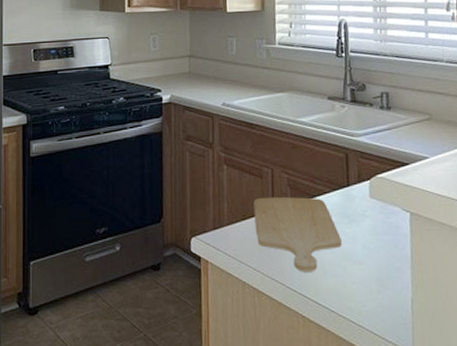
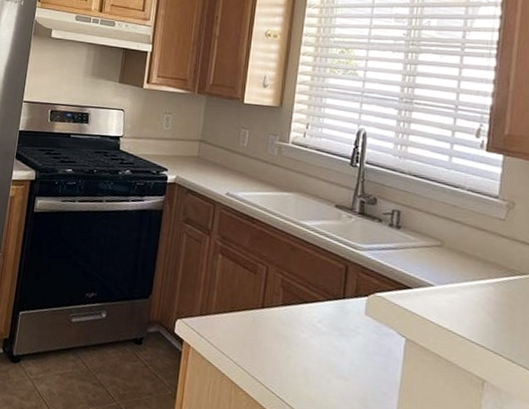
chopping board: present [253,196,342,274] -> none [242,293,329,379]

